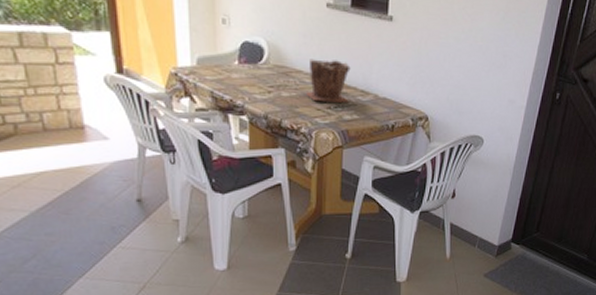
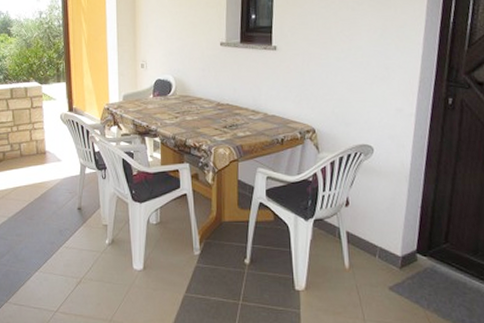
plant pot: present [307,59,351,103] -> none [206,87,242,123]

